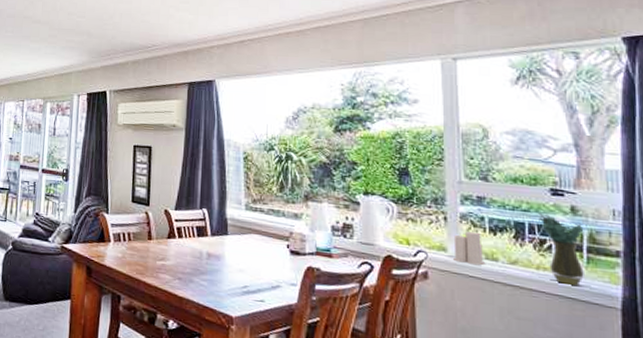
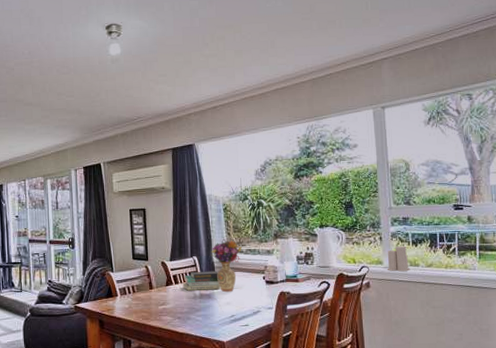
books: none [187,226,232,252] -> present [182,270,220,291]
flower arrangement: none [224,191,263,258] -> present [211,237,242,293]
vase: present [538,213,584,287] -> none [446,225,477,277]

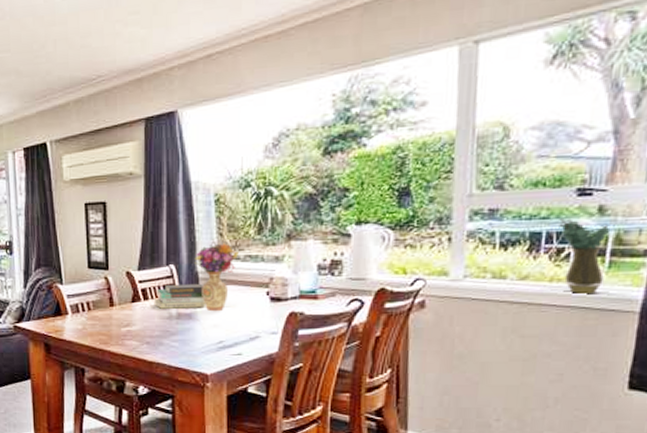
candle: present [387,245,411,272] -> none [454,248,492,287]
vase: none [446,225,477,277] -> present [558,218,609,295]

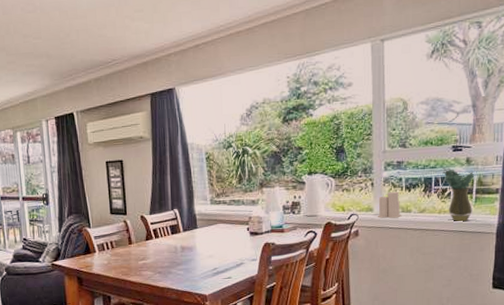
books: present [153,283,205,309] -> none [163,223,202,245]
flower arrangement: present [194,239,239,312] -> none [193,188,225,246]
candle: none [454,248,492,287] -> present [377,190,402,219]

